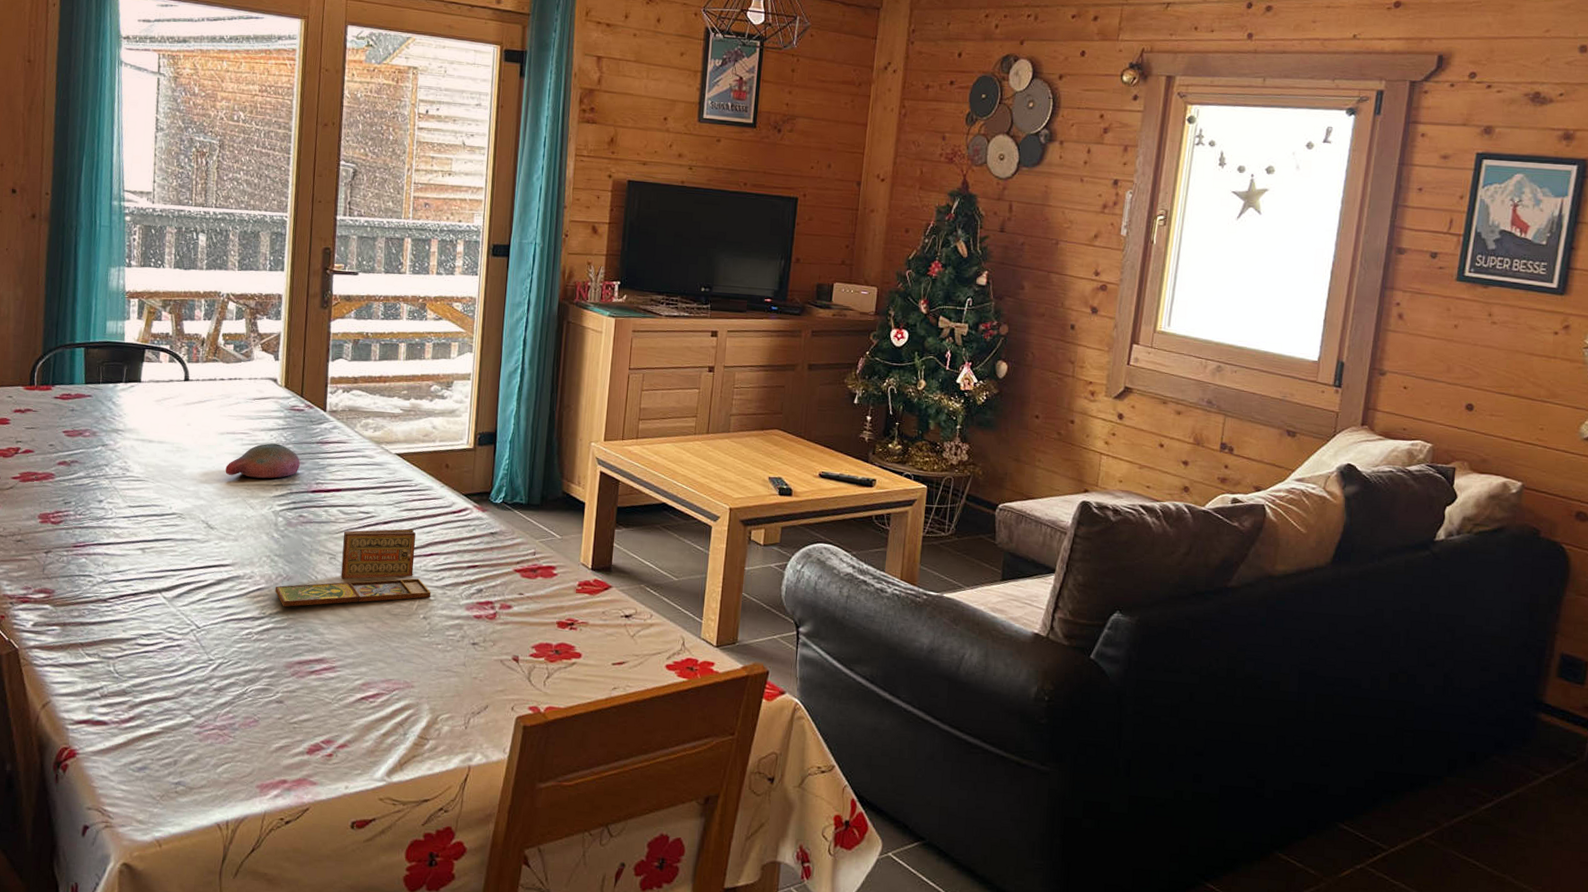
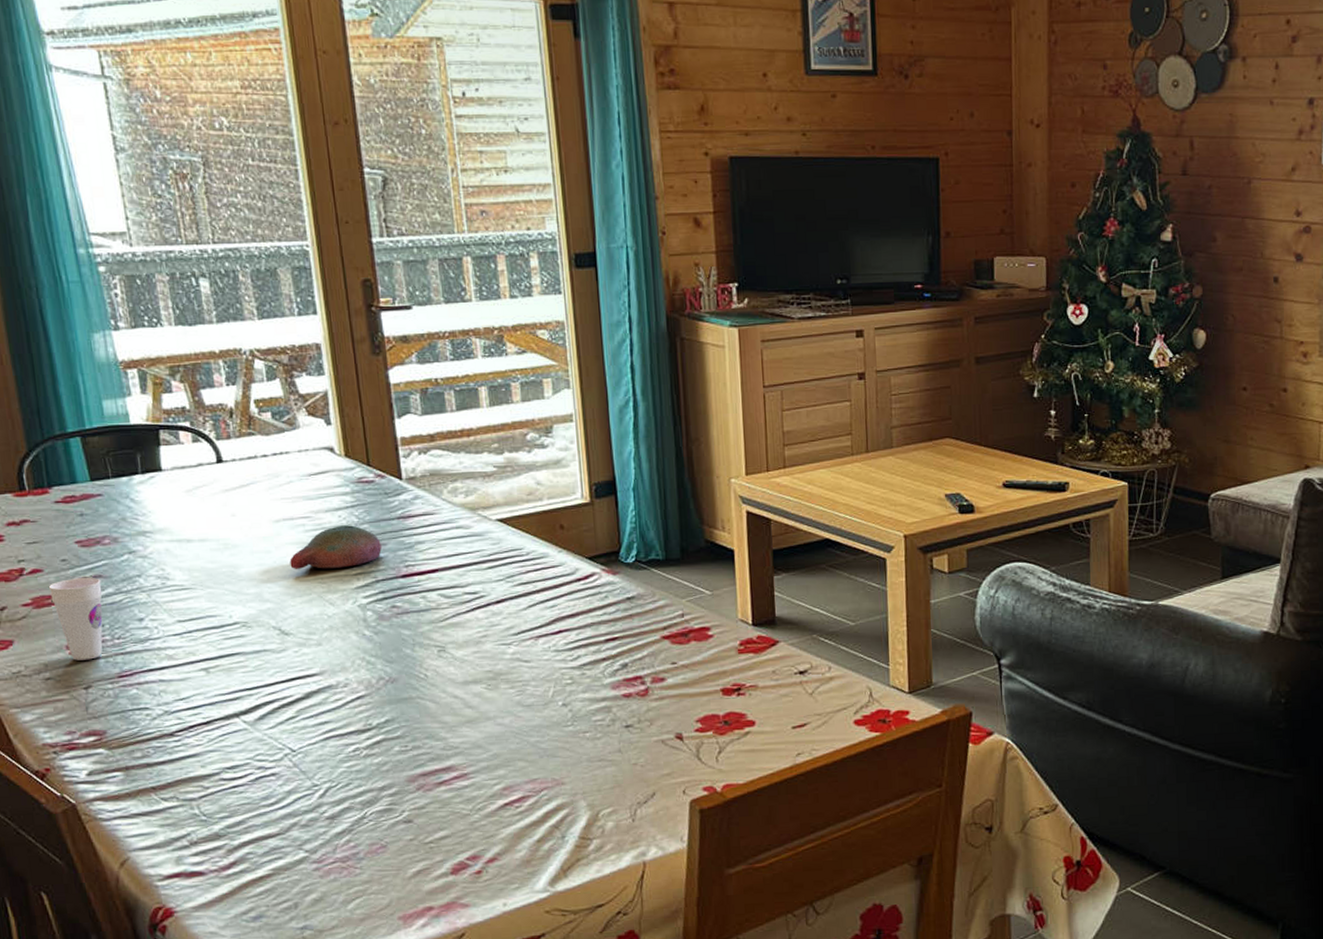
cup: none [35,461,76,529] -> present [48,578,103,661]
board game: present [274,528,431,607] -> none [378,605,568,713]

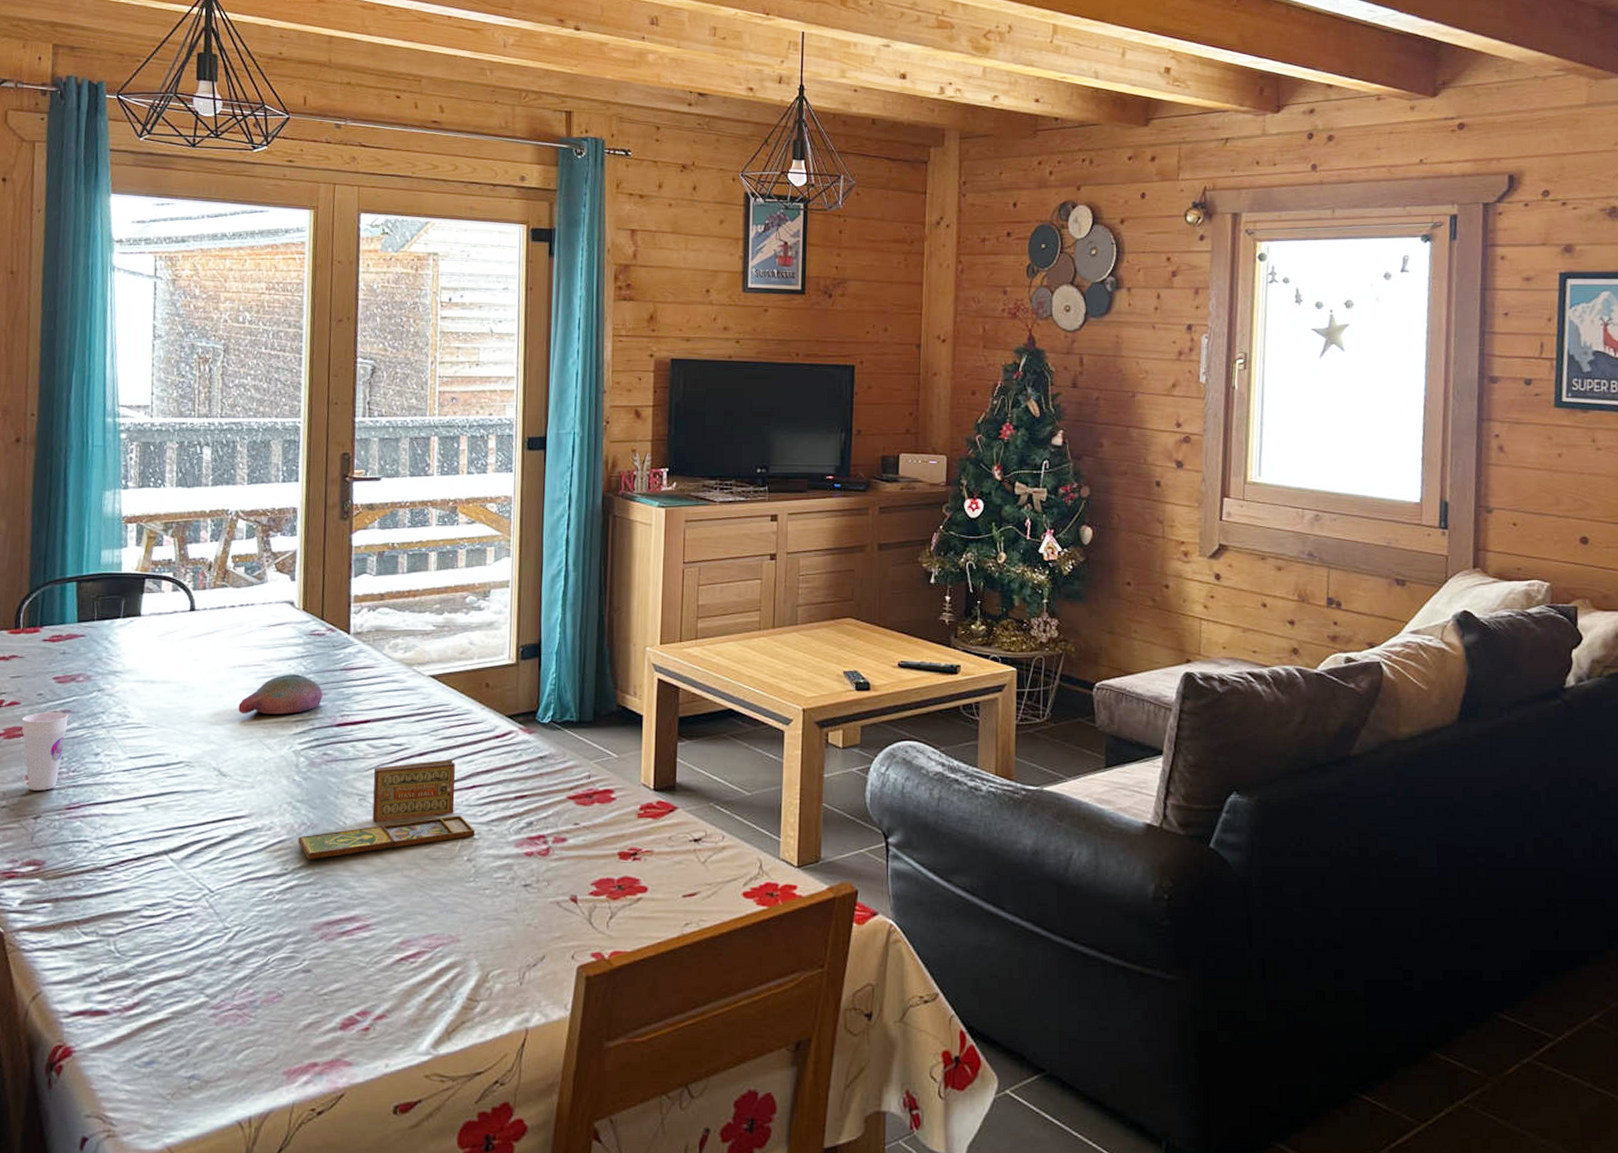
board game: none [378,605,568,713] -> present [298,759,475,859]

